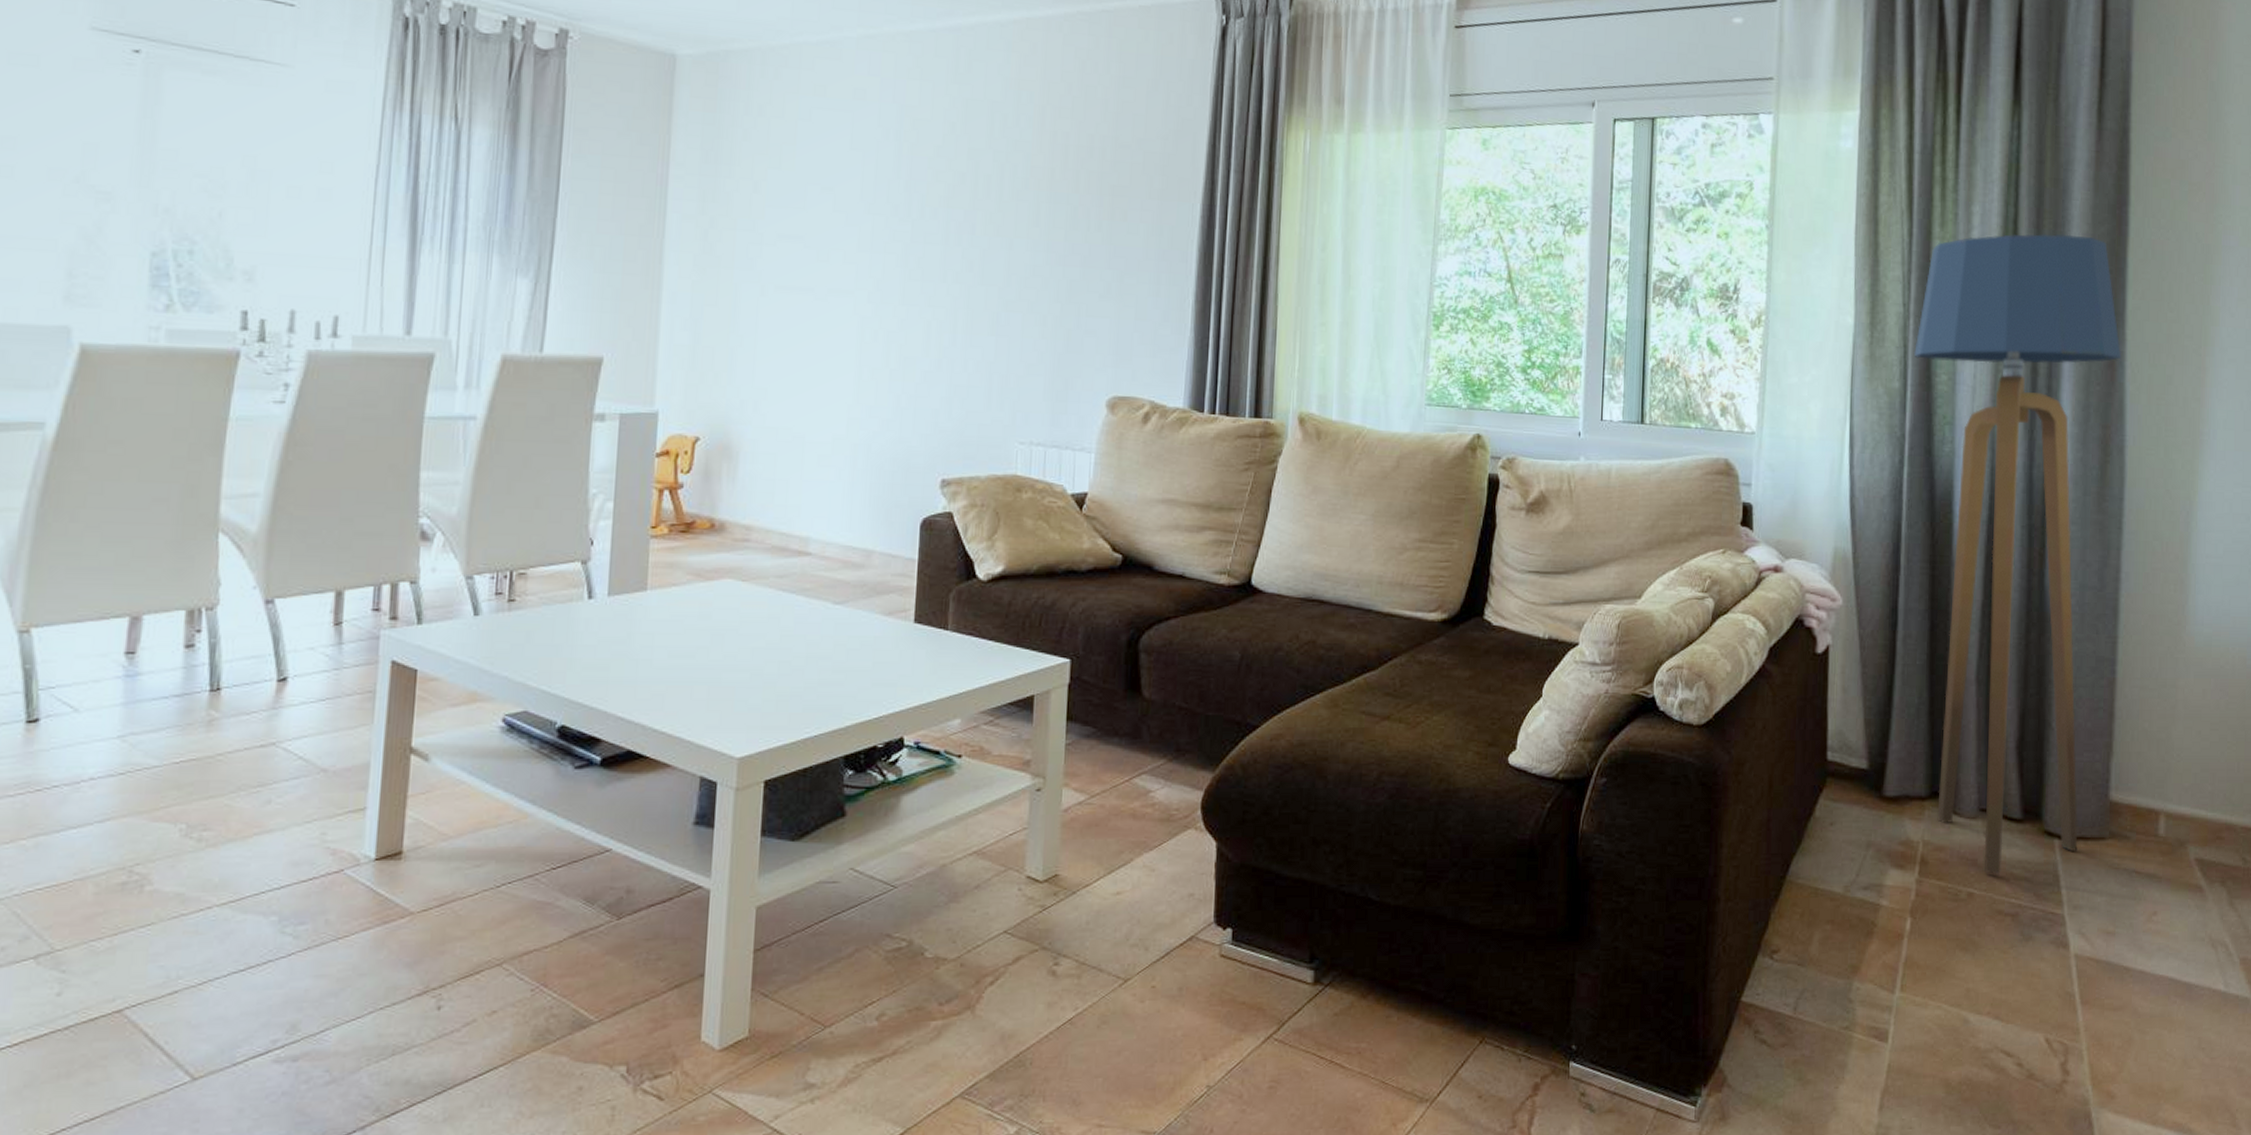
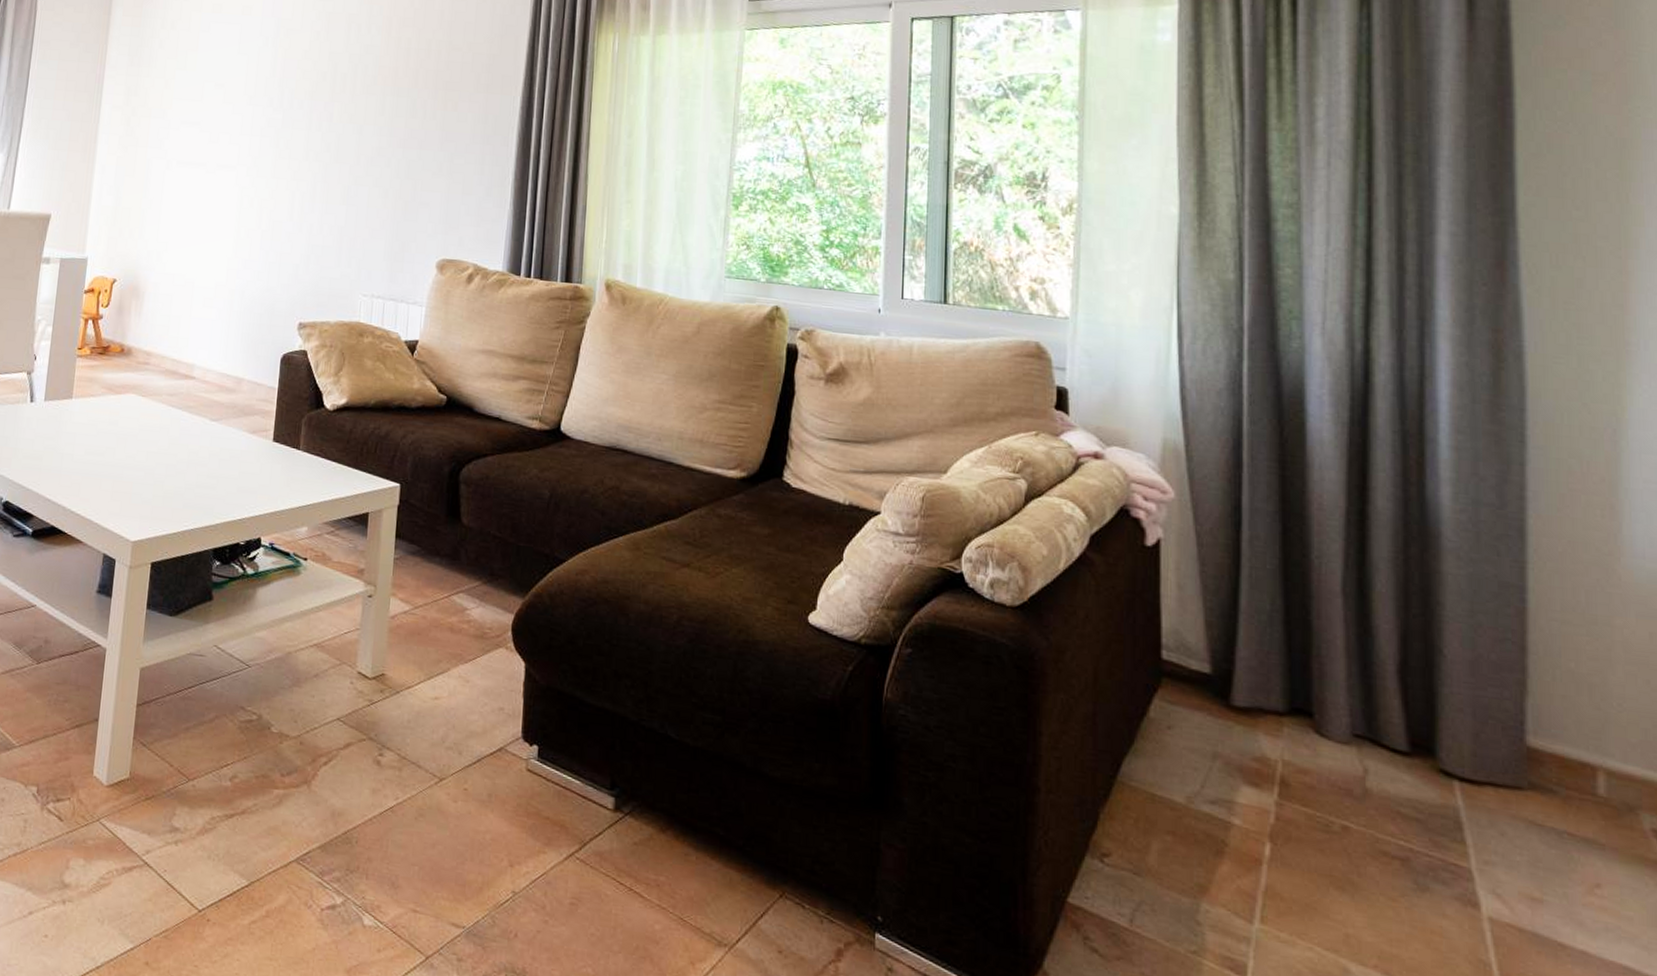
floor lamp: present [1914,233,2122,876] -> none [1251,125,1514,812]

